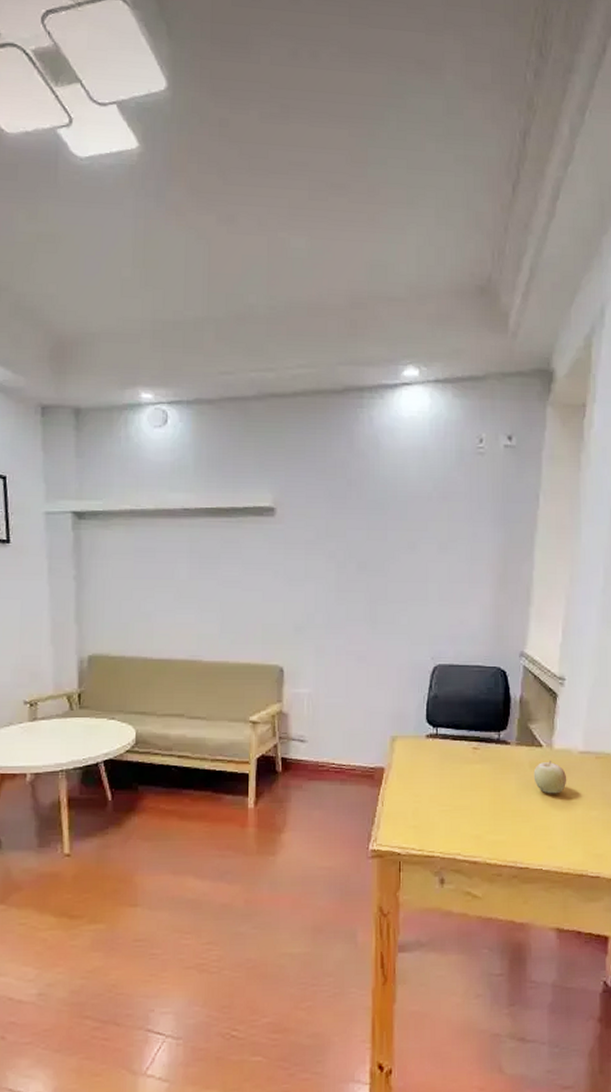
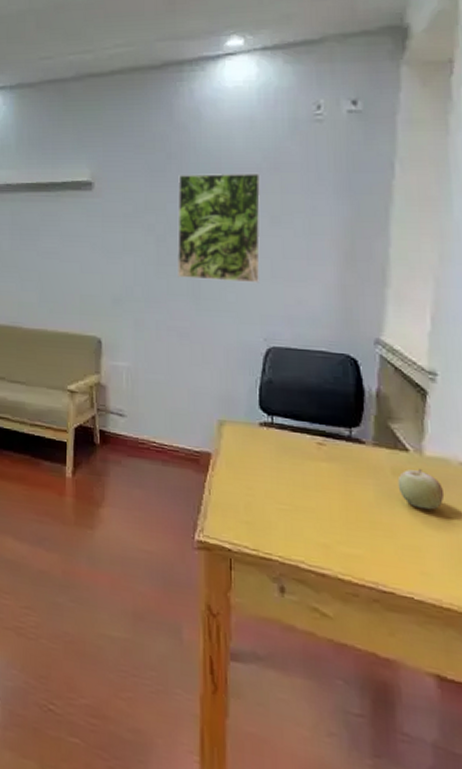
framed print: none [355,500,430,606] -> present [176,173,260,283]

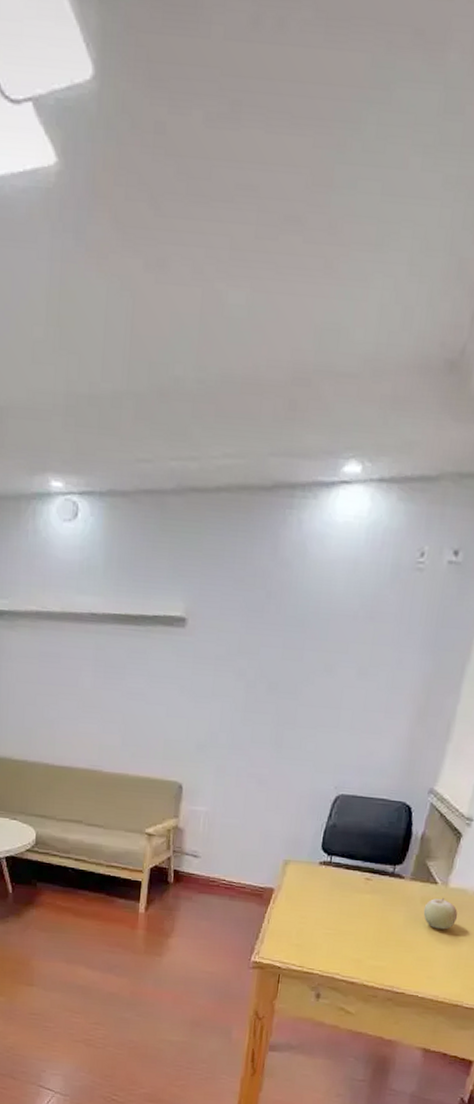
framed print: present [176,173,260,283] -> none [263,617,355,734]

